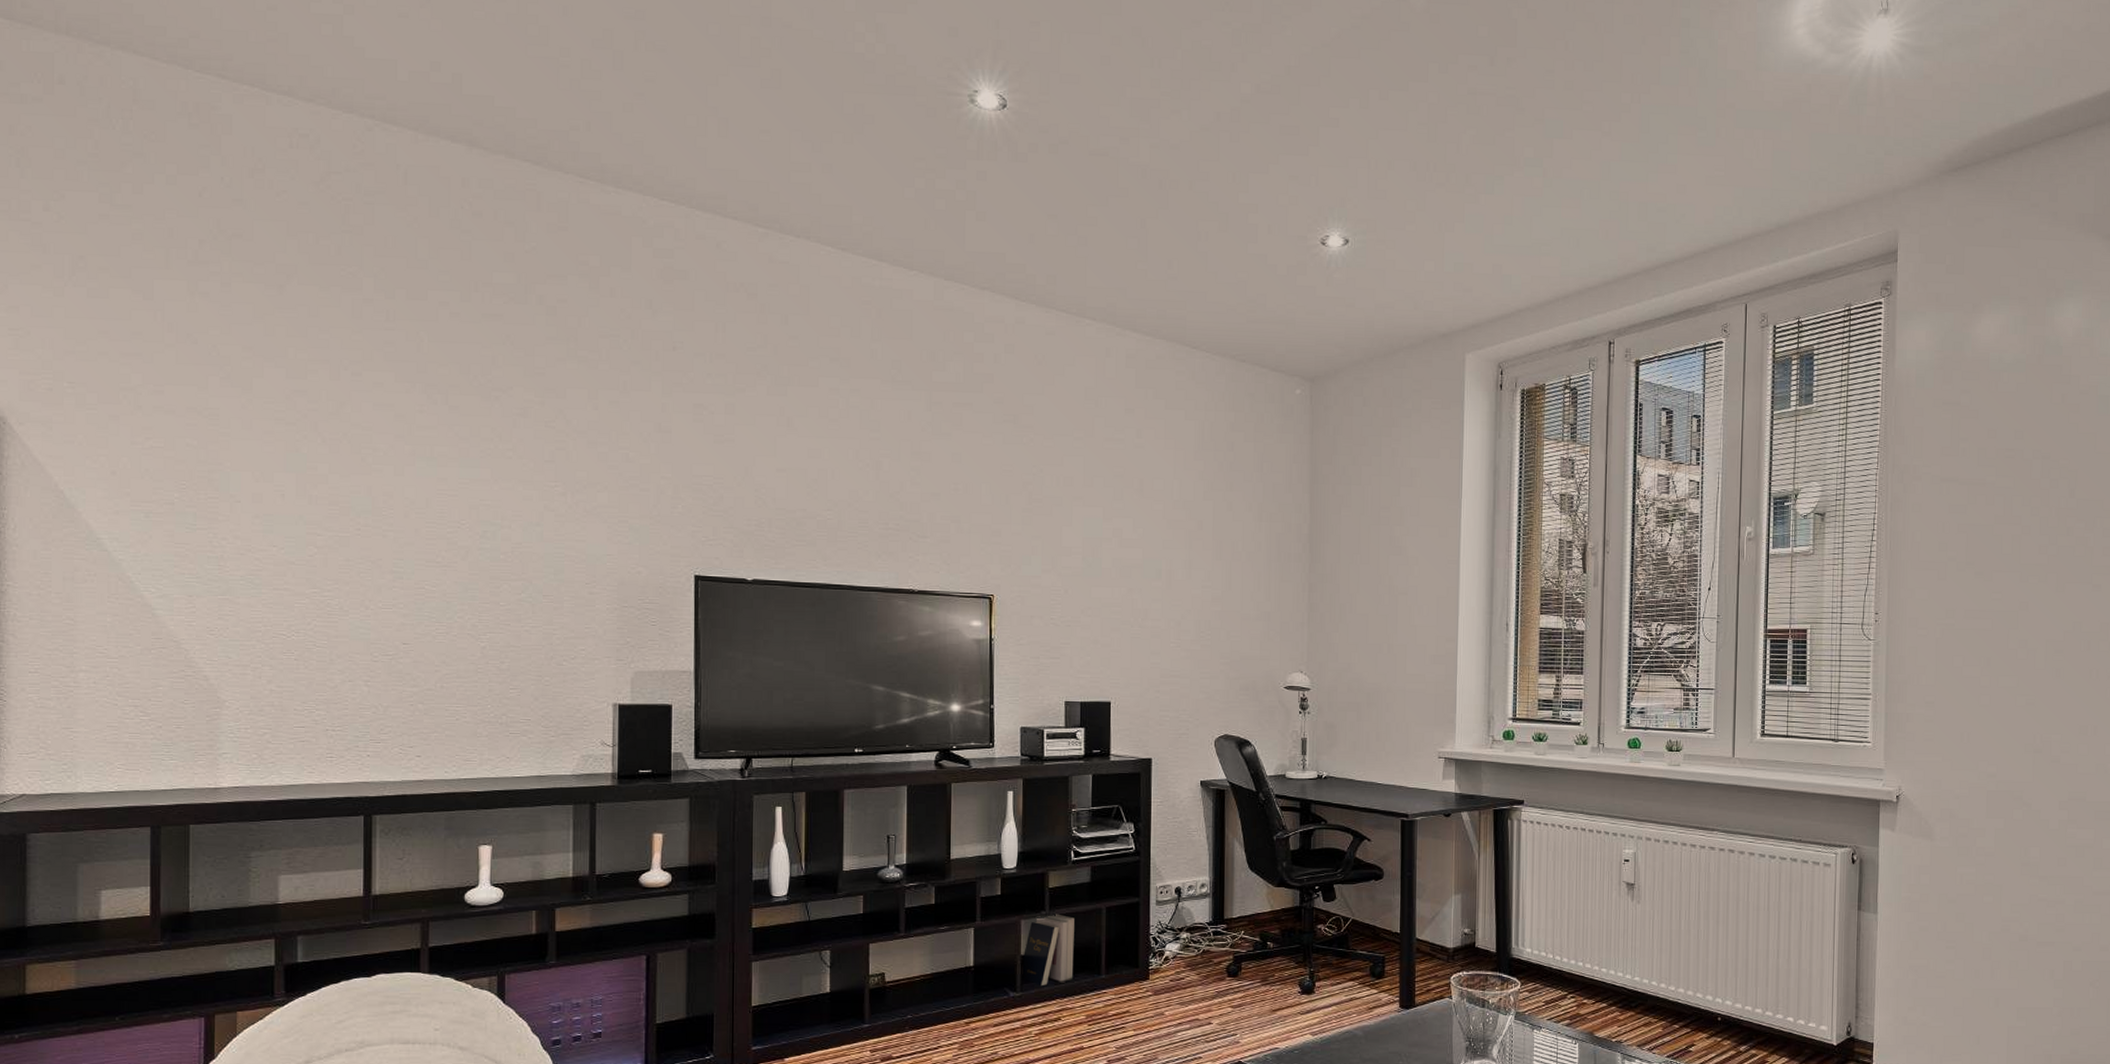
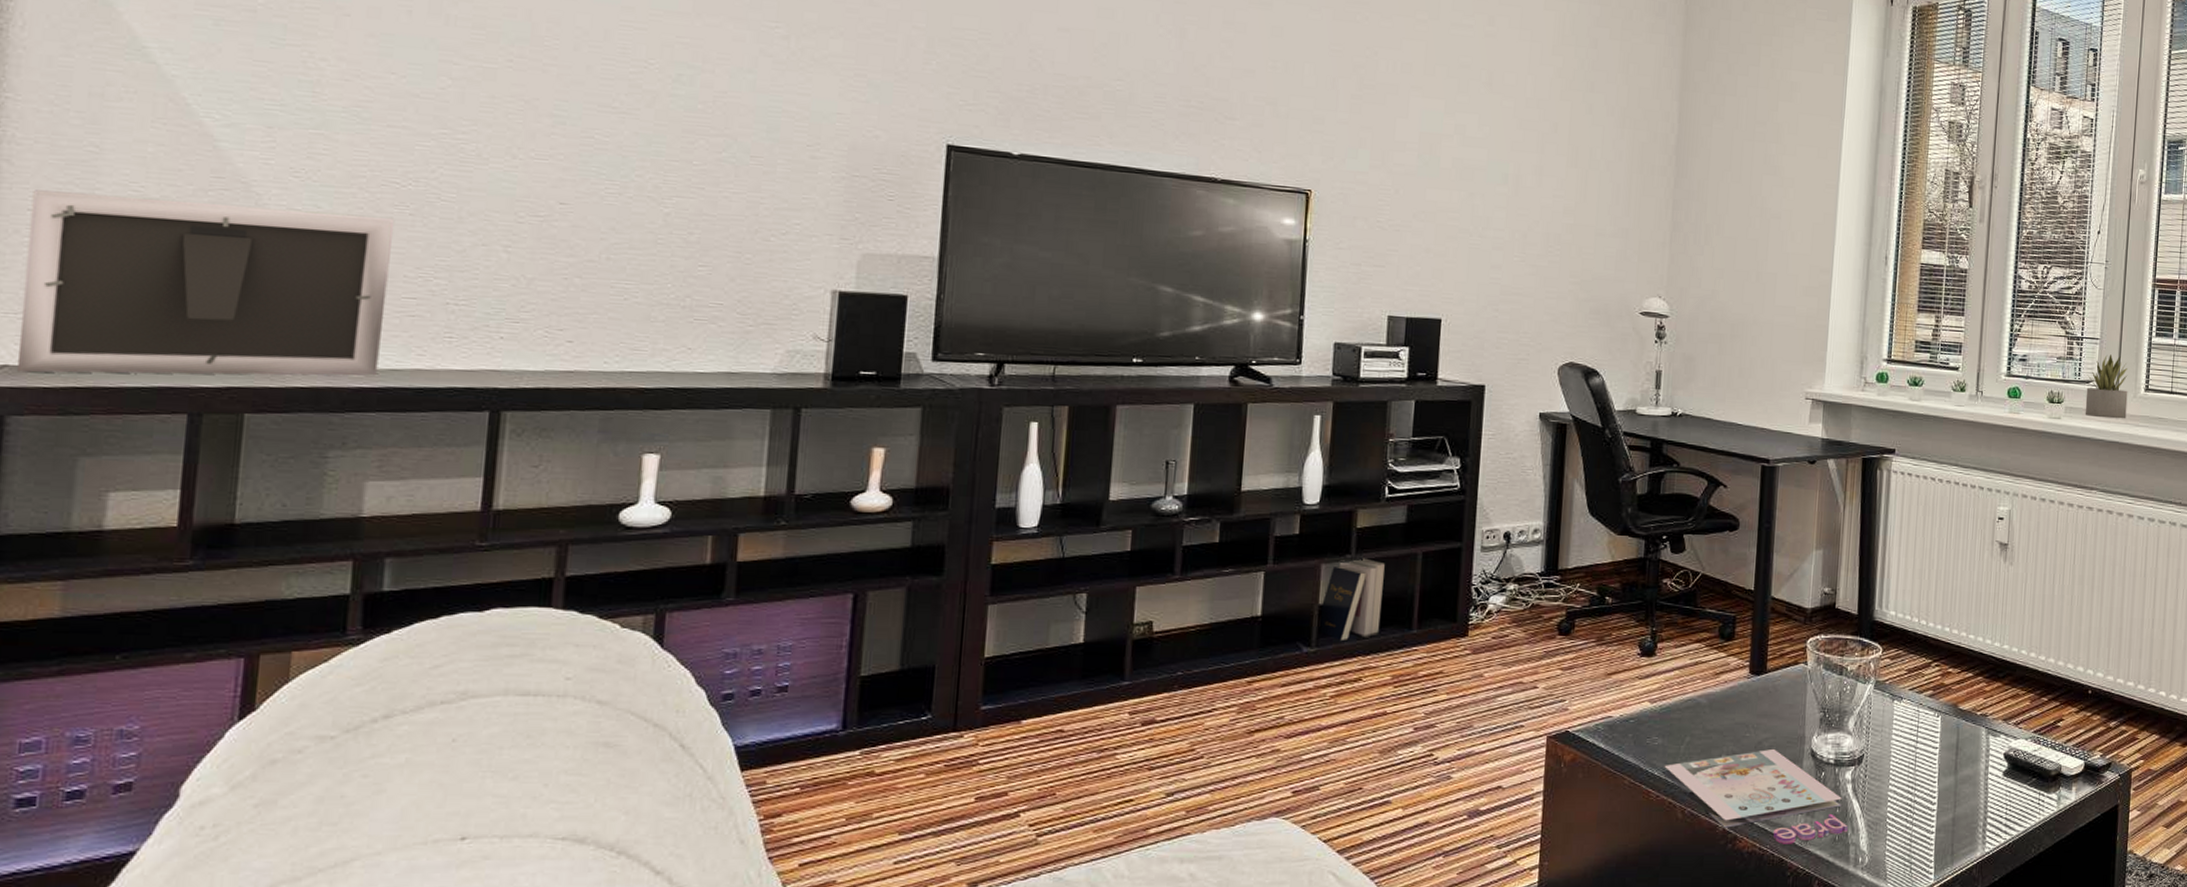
picture frame: none [31,656,285,799] -> present [17,190,395,376]
succulent plant: none [1703,703,1745,764] -> present [2085,354,2128,419]

